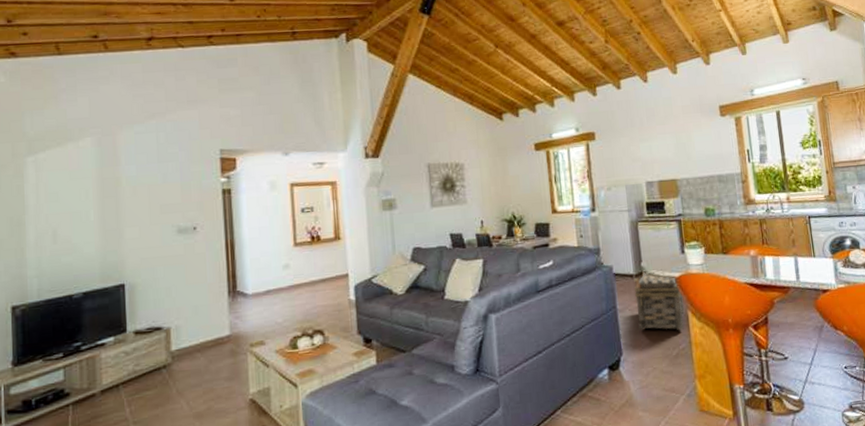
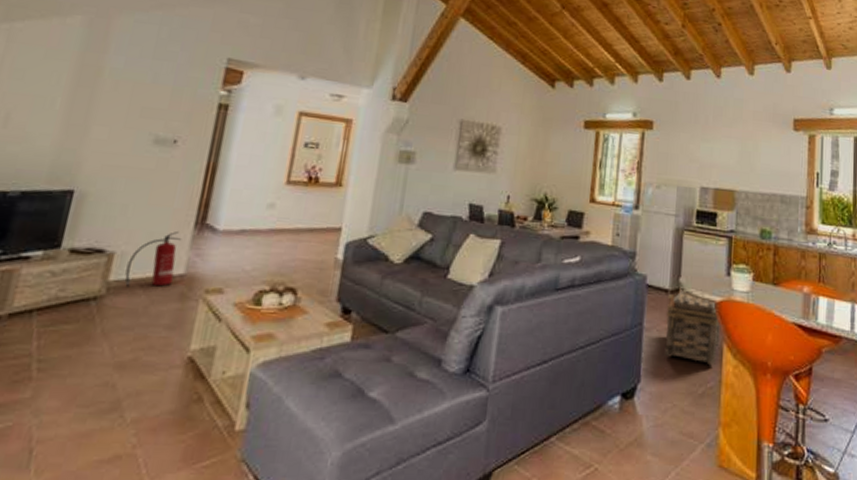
fire extinguisher: none [183,302,222,354] -> present [125,232,182,288]

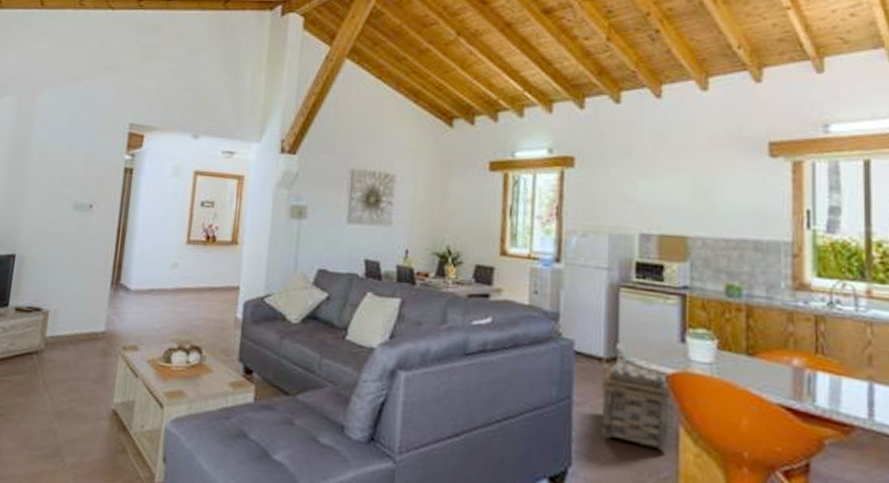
fire extinguisher: present [125,232,182,288] -> none [58,291,102,343]

